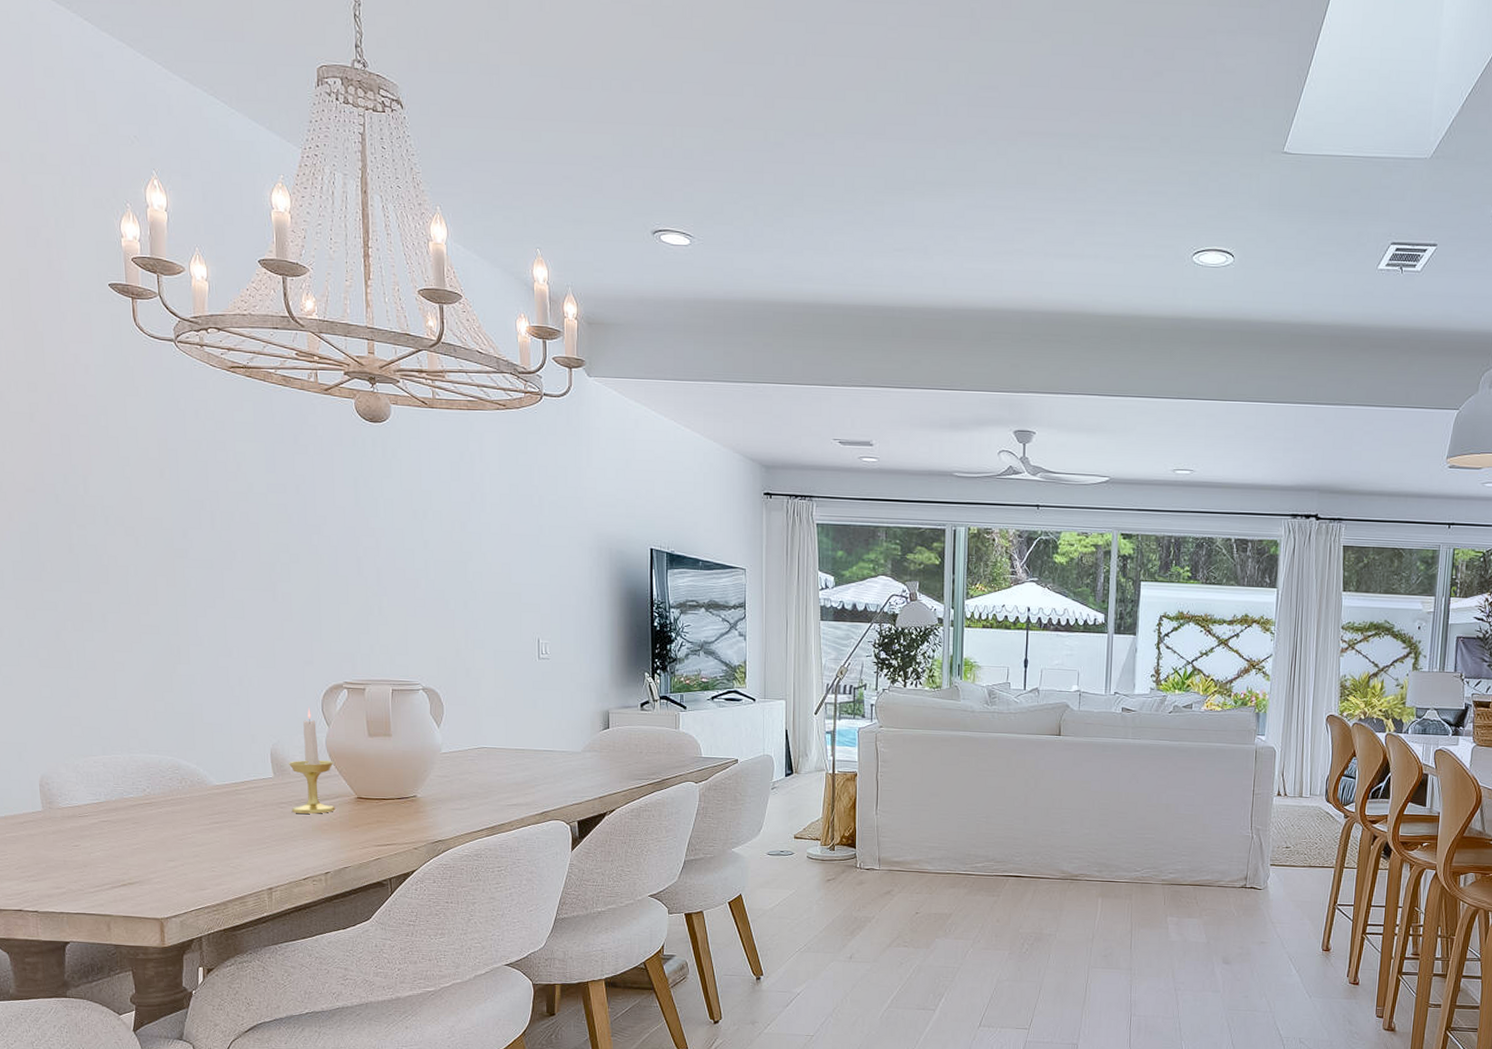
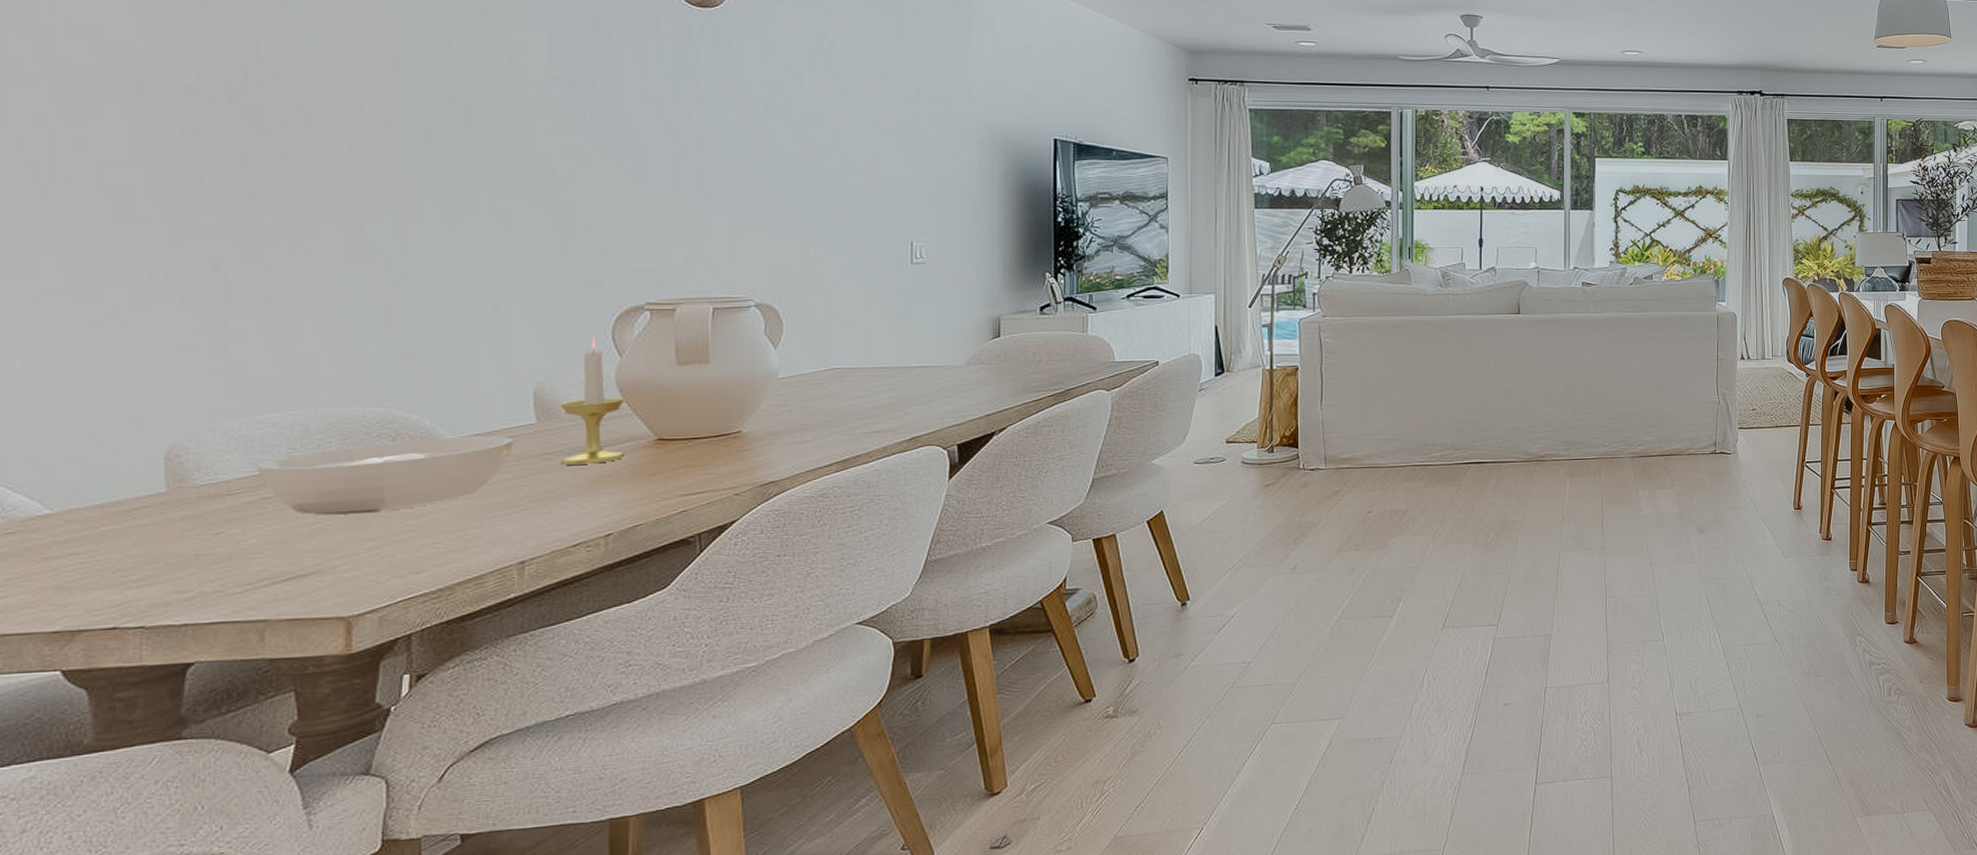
bowl: none [96,783,259,840] -> present [257,436,513,515]

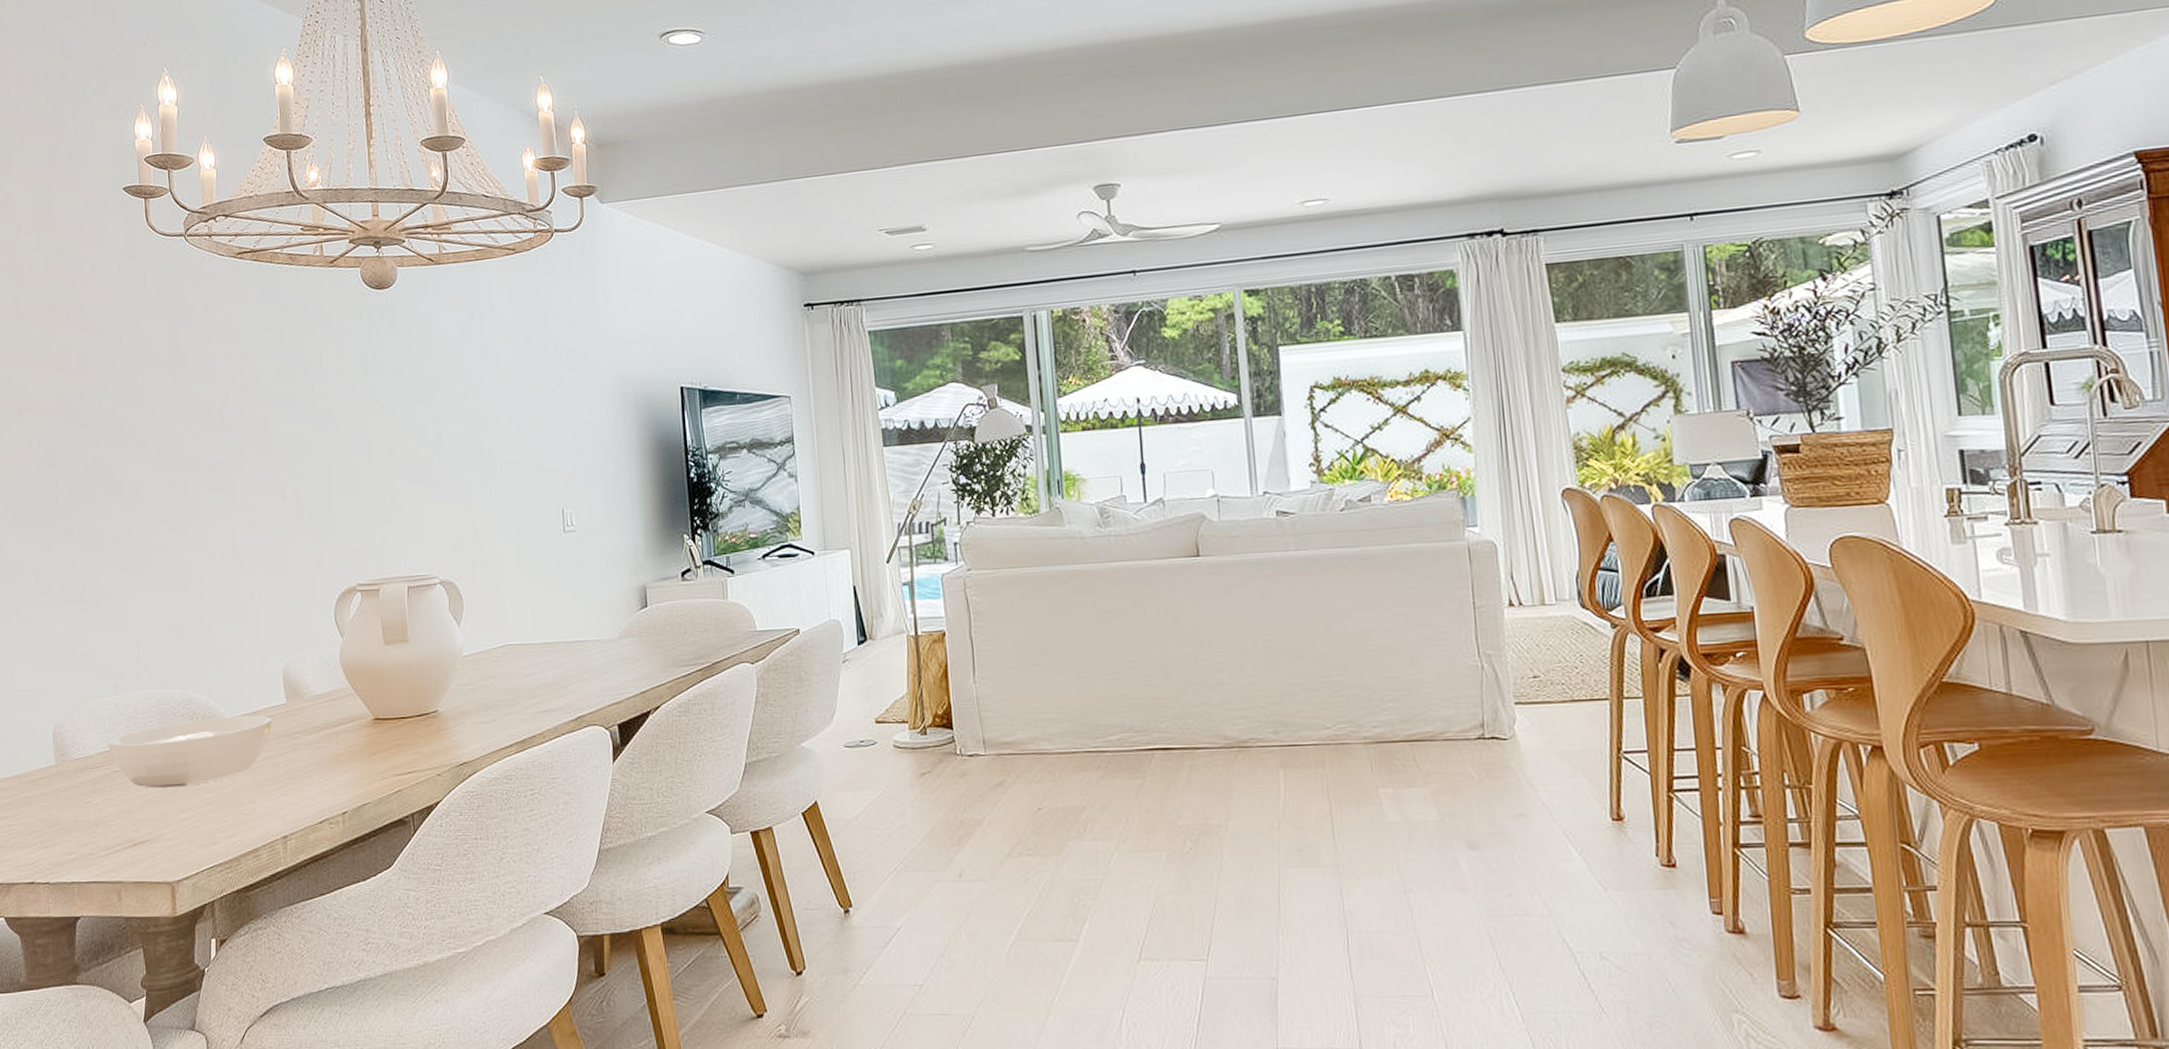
candlestick: present [558,335,627,465] -> none [301,617,352,744]

